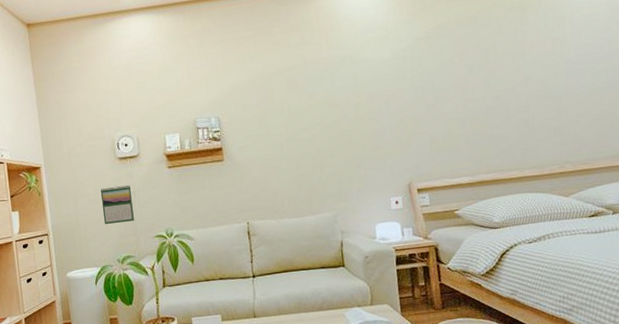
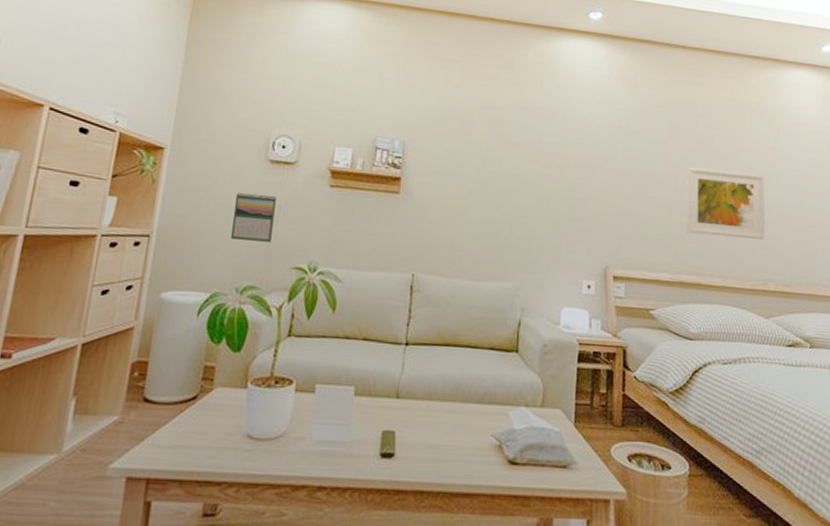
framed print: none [473,66,558,138] -> present [685,167,765,241]

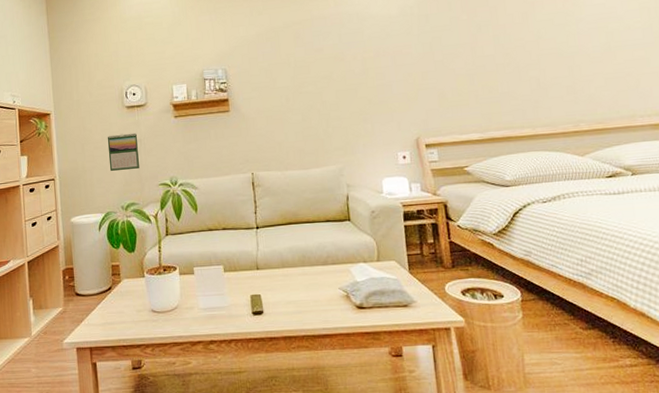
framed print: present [685,167,765,241] -> none [482,25,571,94]

